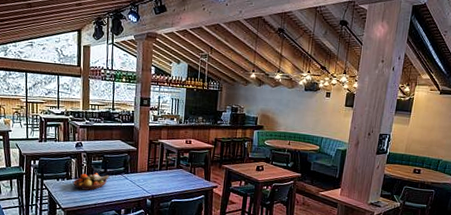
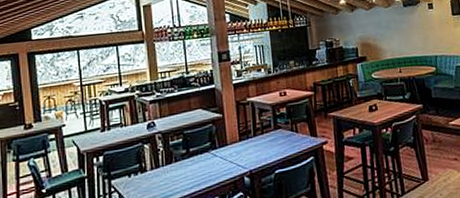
fruit bowl: present [73,173,110,191] -> none [149,156,194,184]

